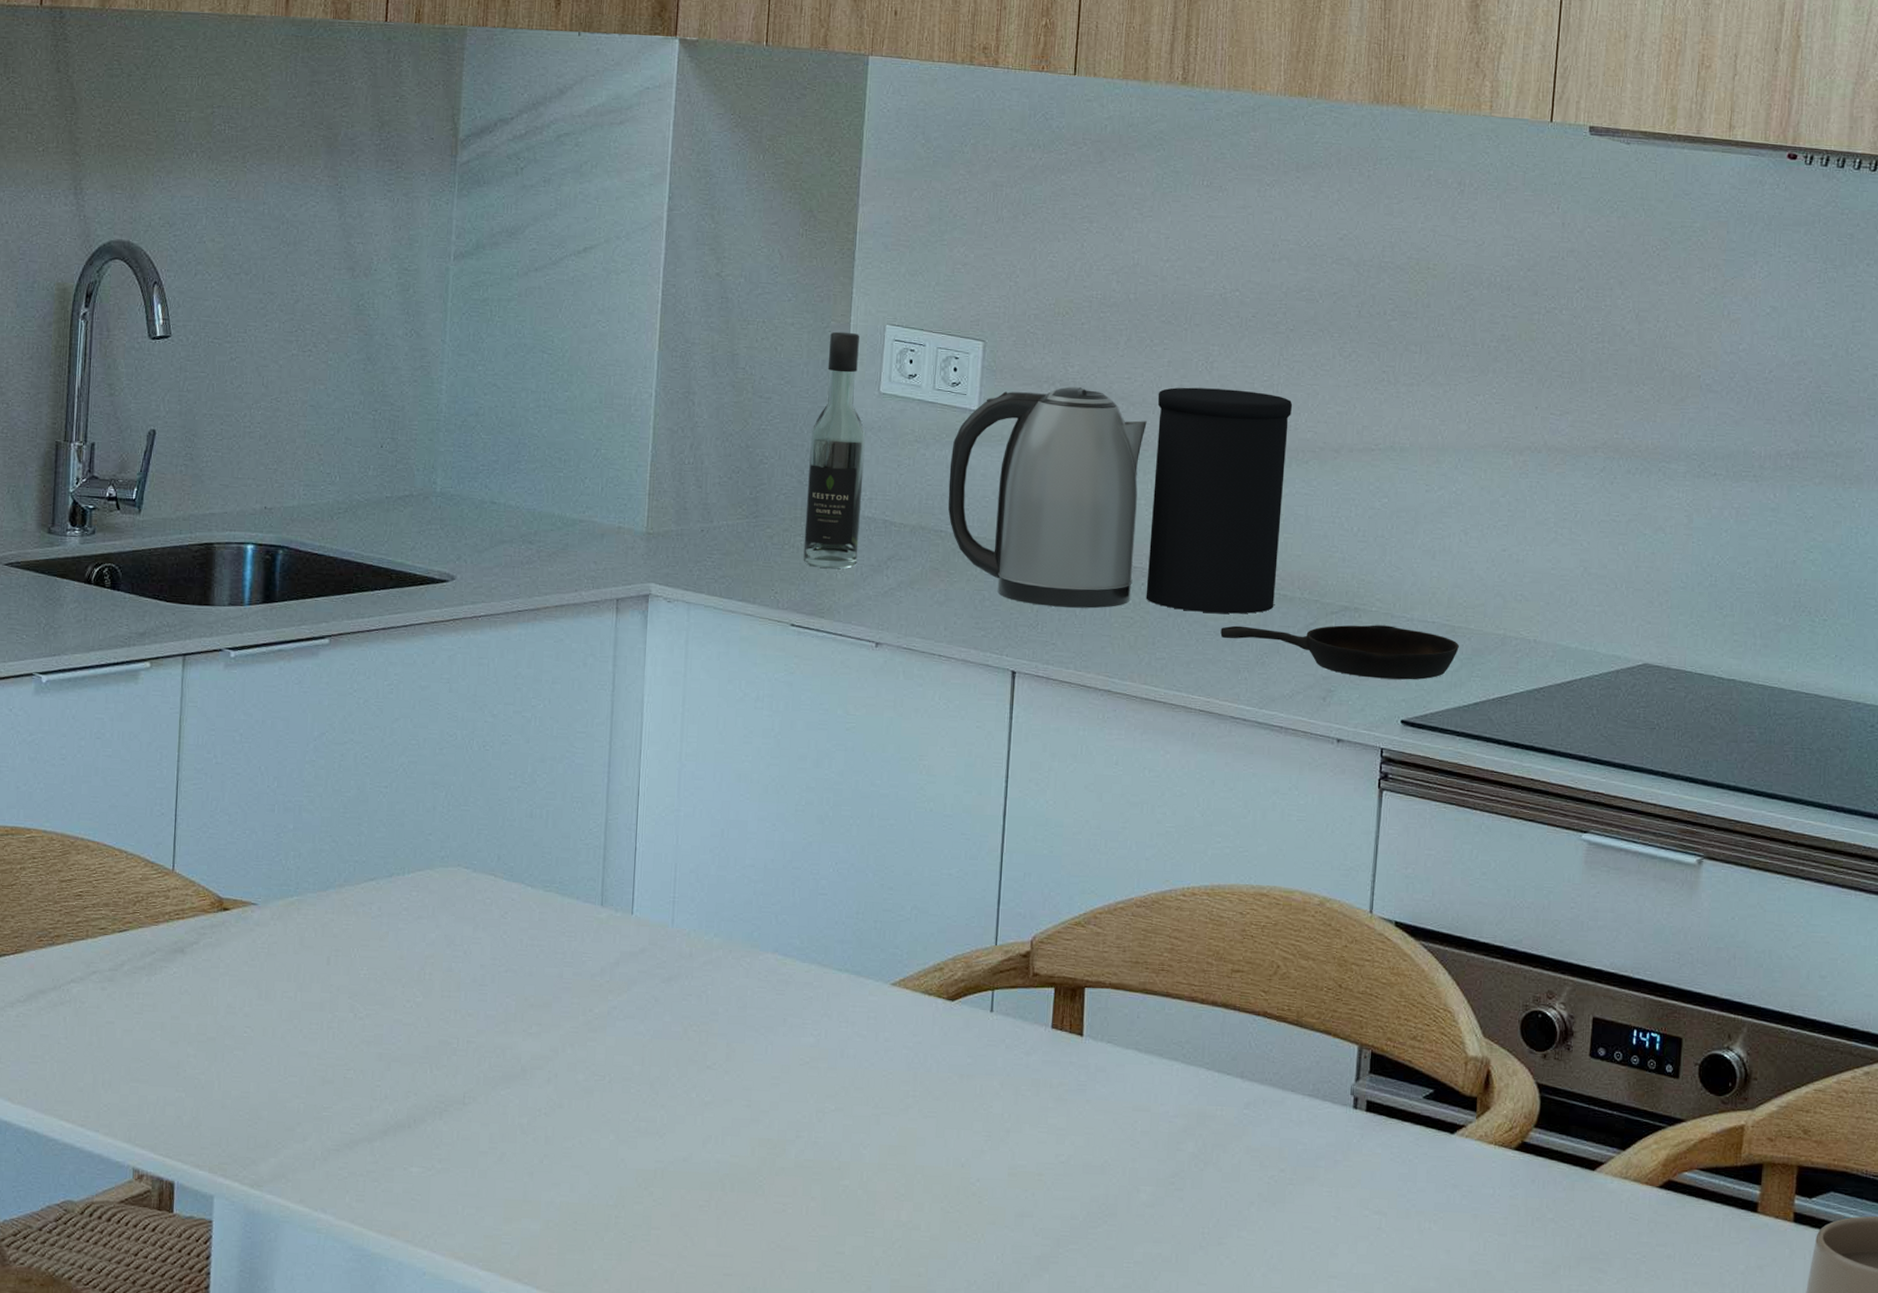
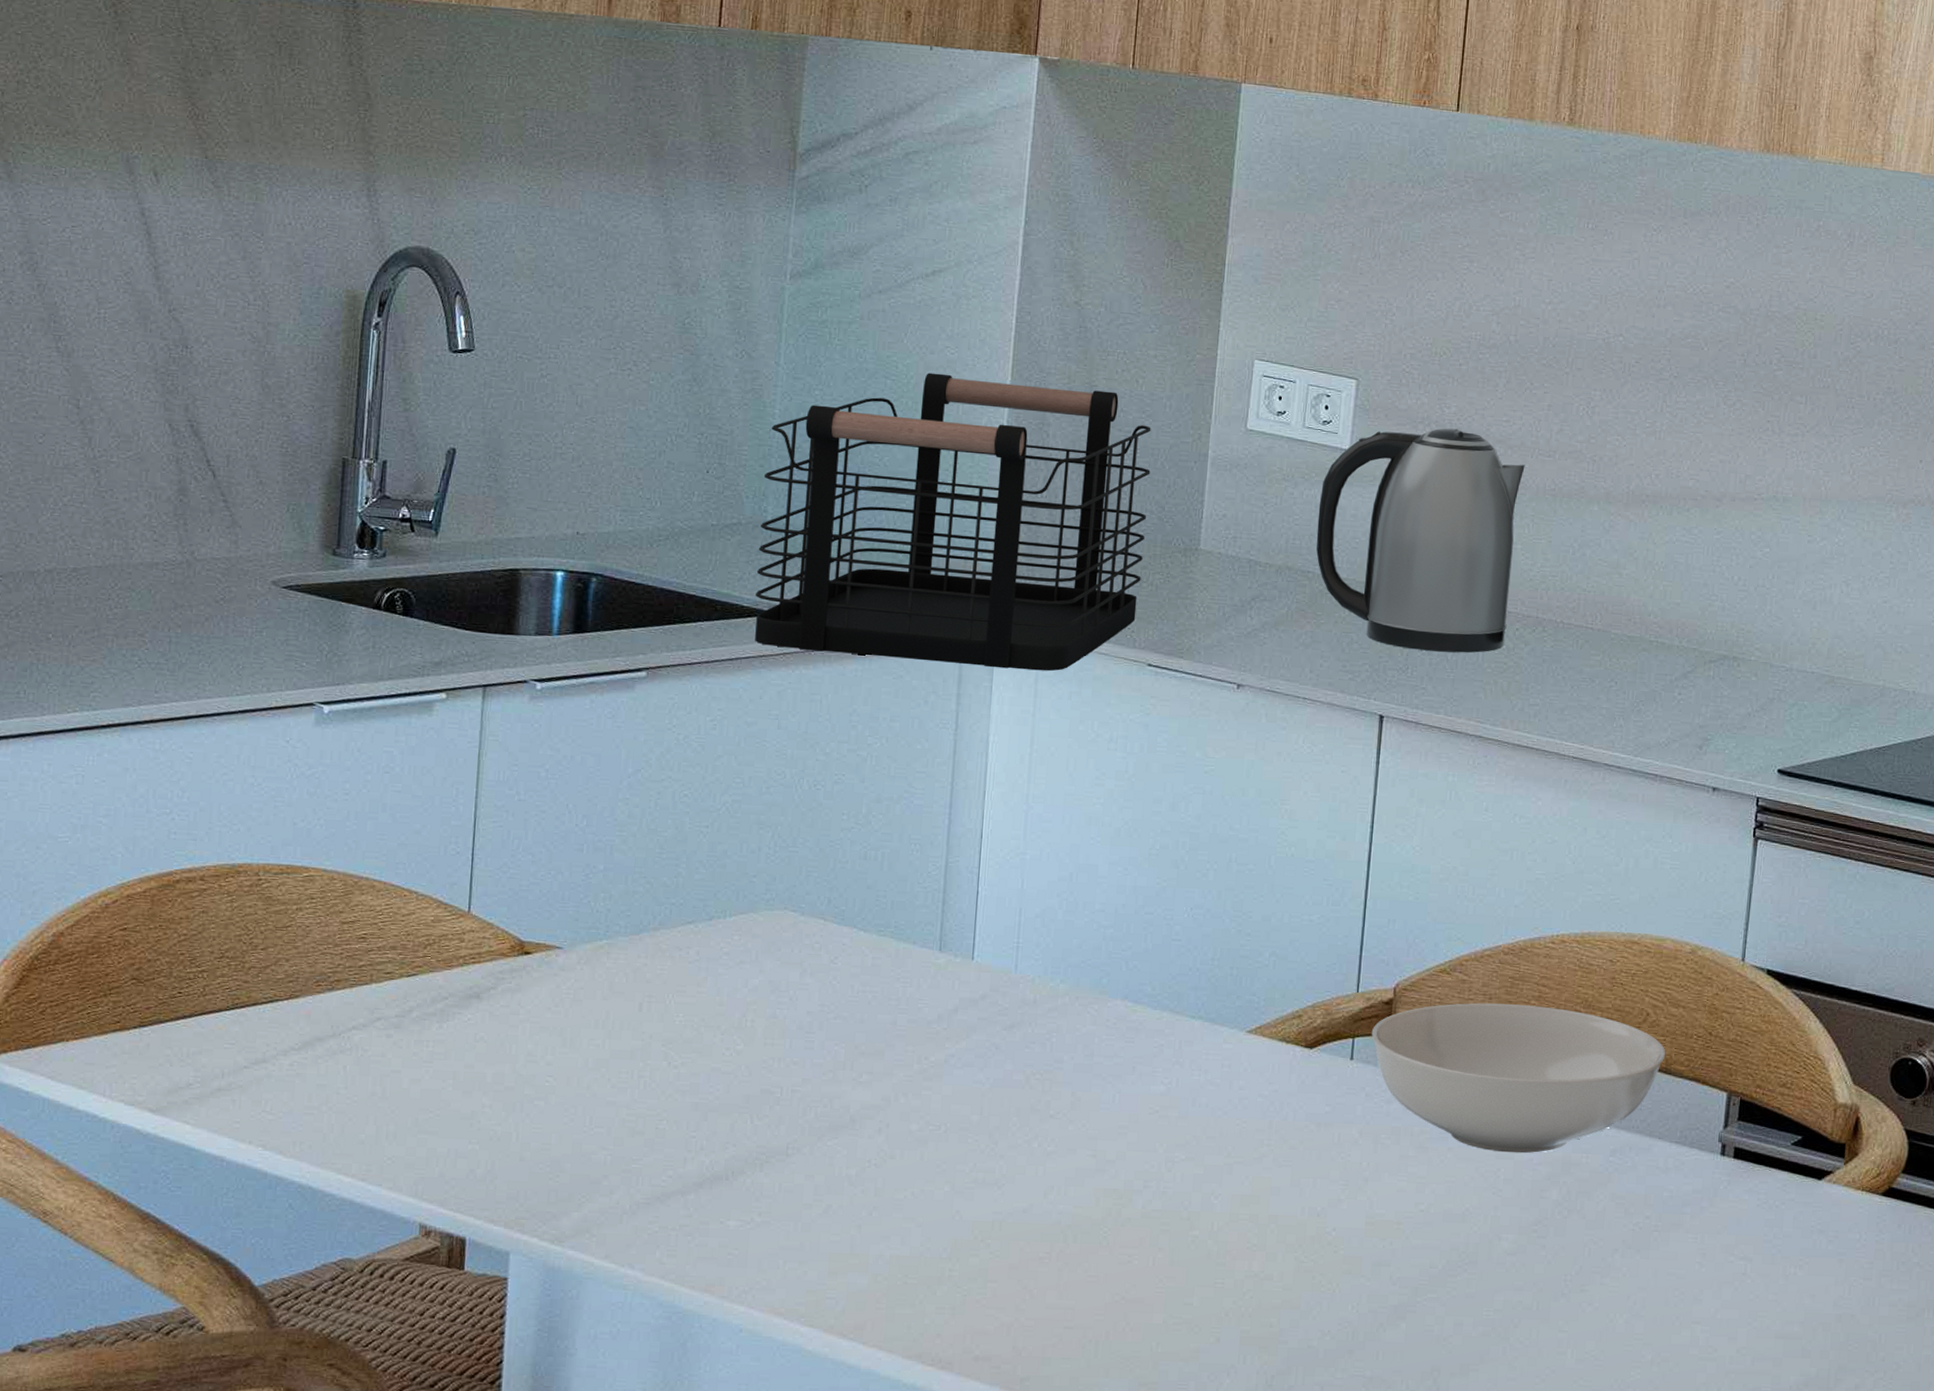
dish rack: none [427,346,790,633] -> present [755,372,1151,672]
bottle: present [803,331,866,569] -> none [1162,365,1231,608]
bowl: none [1010,955,1297,1106] -> present [1371,1003,1666,1154]
canister: present [1146,387,1293,614] -> none [1520,431,1675,661]
frying pan: present [1220,625,1459,680] -> none [1596,672,1838,730]

